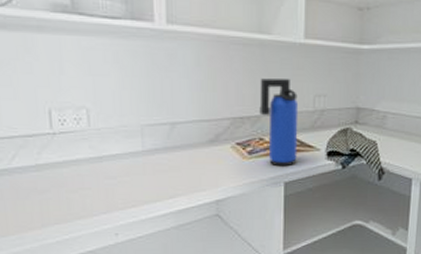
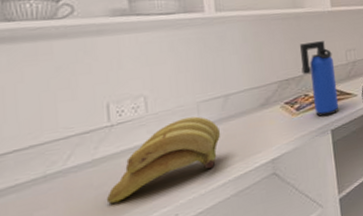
banana bunch: none [49,140,165,210] -> present [106,116,221,204]

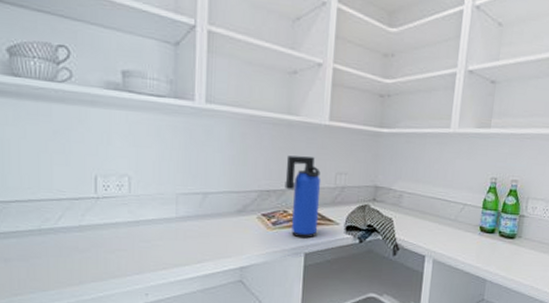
banana bunch: present [106,116,221,204] -> none [88,206,196,269]

